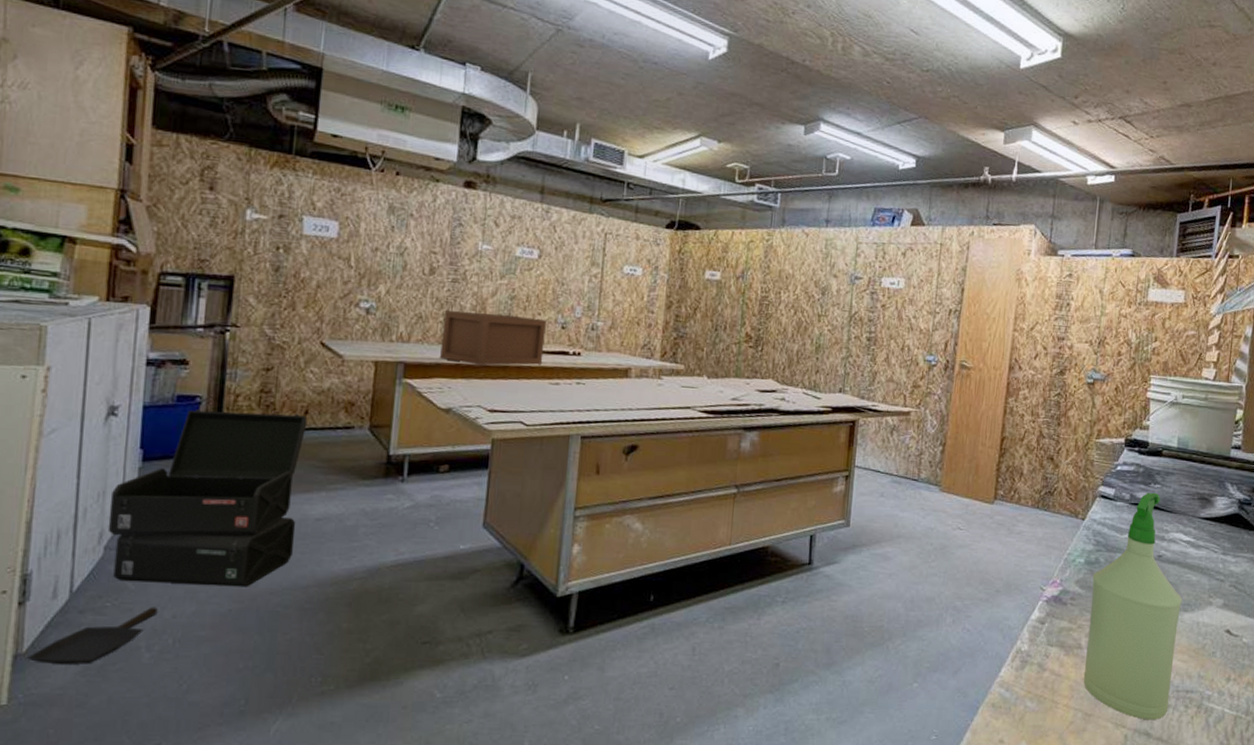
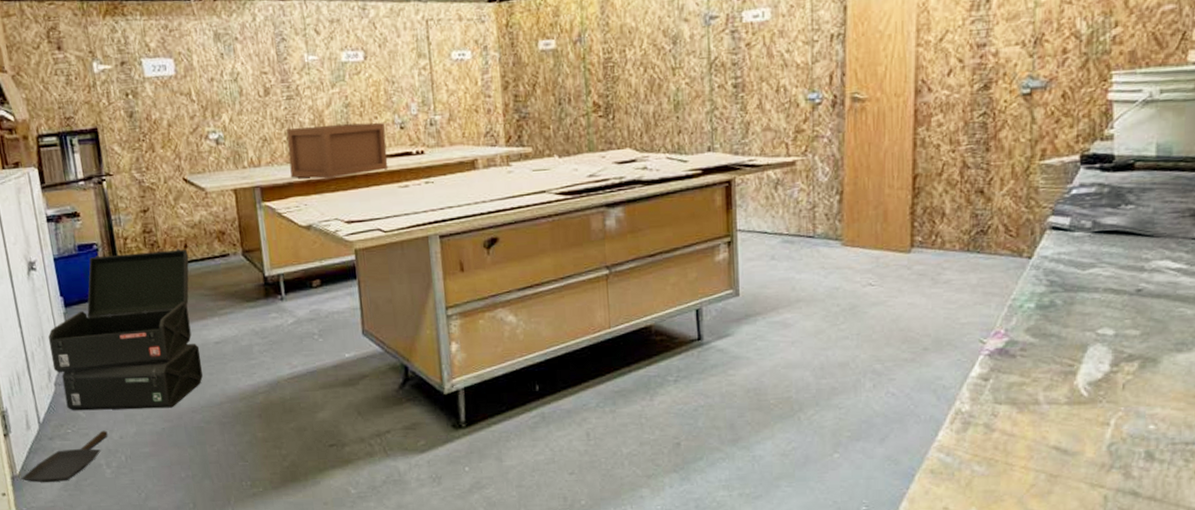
spray bottle: present [1083,492,1182,720] -> none [1044,215,1174,478]

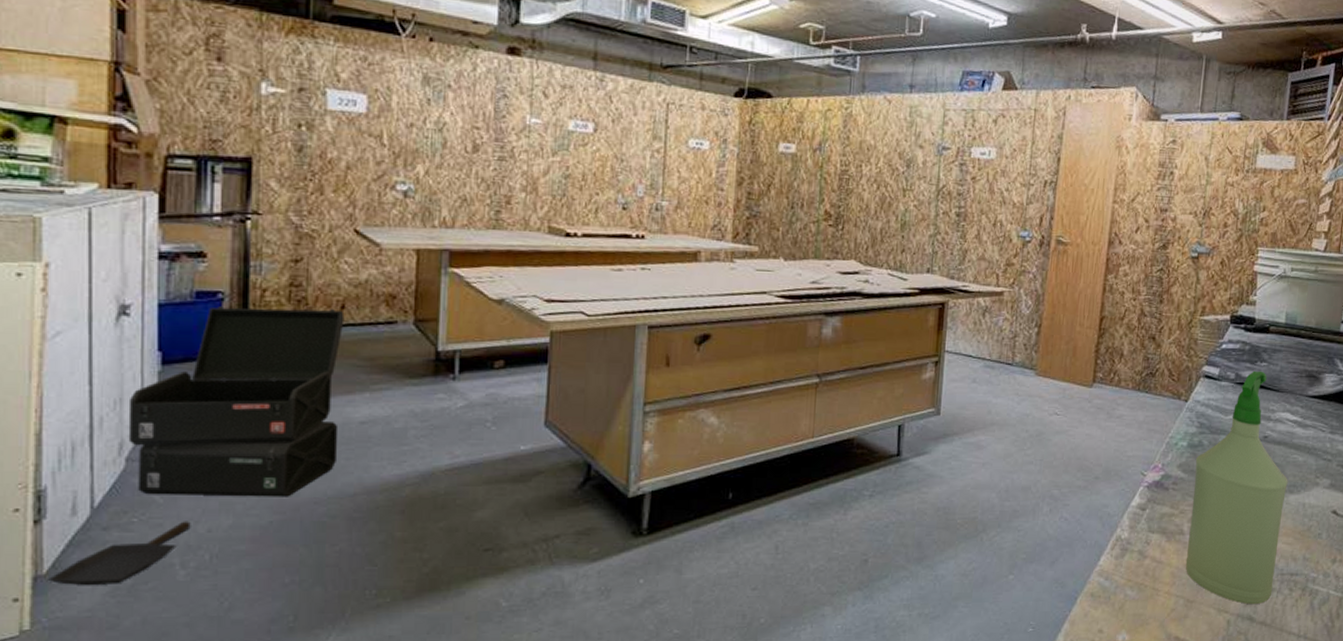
wooden box: present [286,122,389,179] -> none [489,192,605,252]
spray bottle: none [1044,215,1174,478] -> present [1185,370,1288,605]

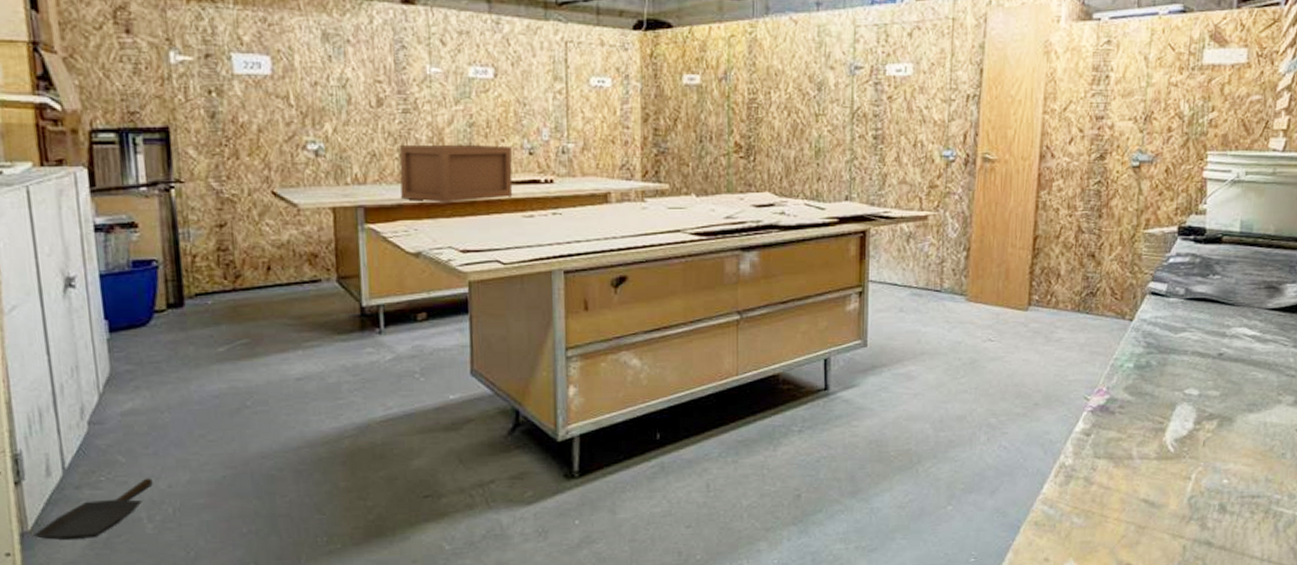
tool box: present [128,306,345,497] -> none [84,271,278,455]
wooden box: none [489,192,605,252] -> present [399,145,513,202]
spray bottle: present [1185,370,1288,605] -> none [1135,284,1247,529]

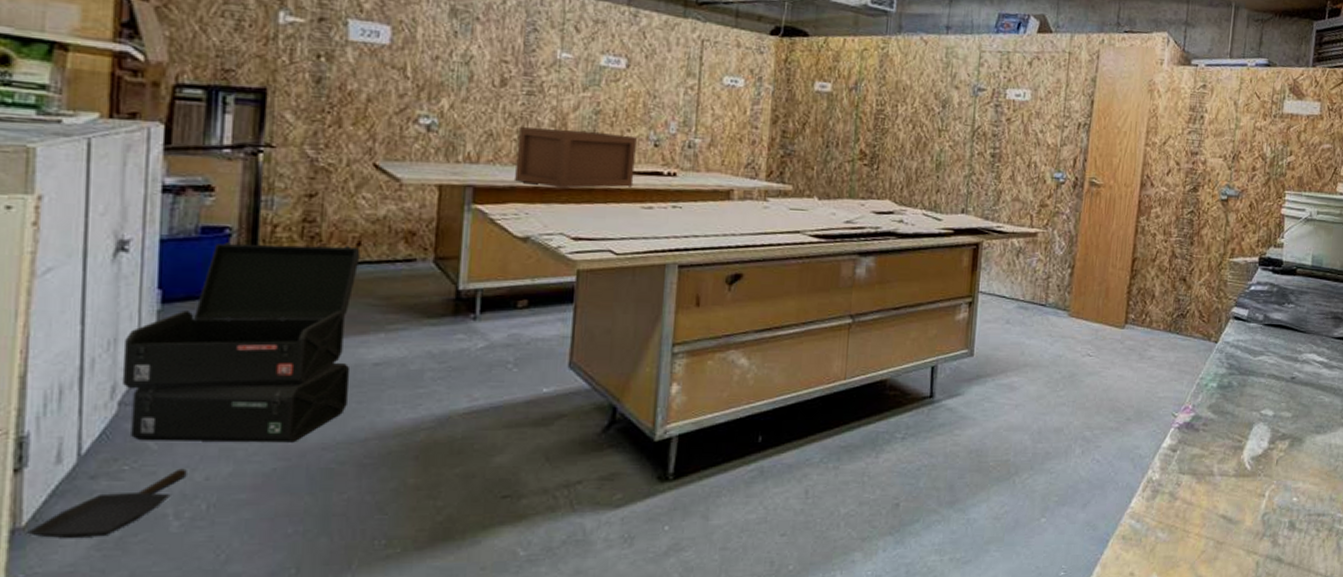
tool box: none [84,271,278,455] -> present [121,242,361,443]

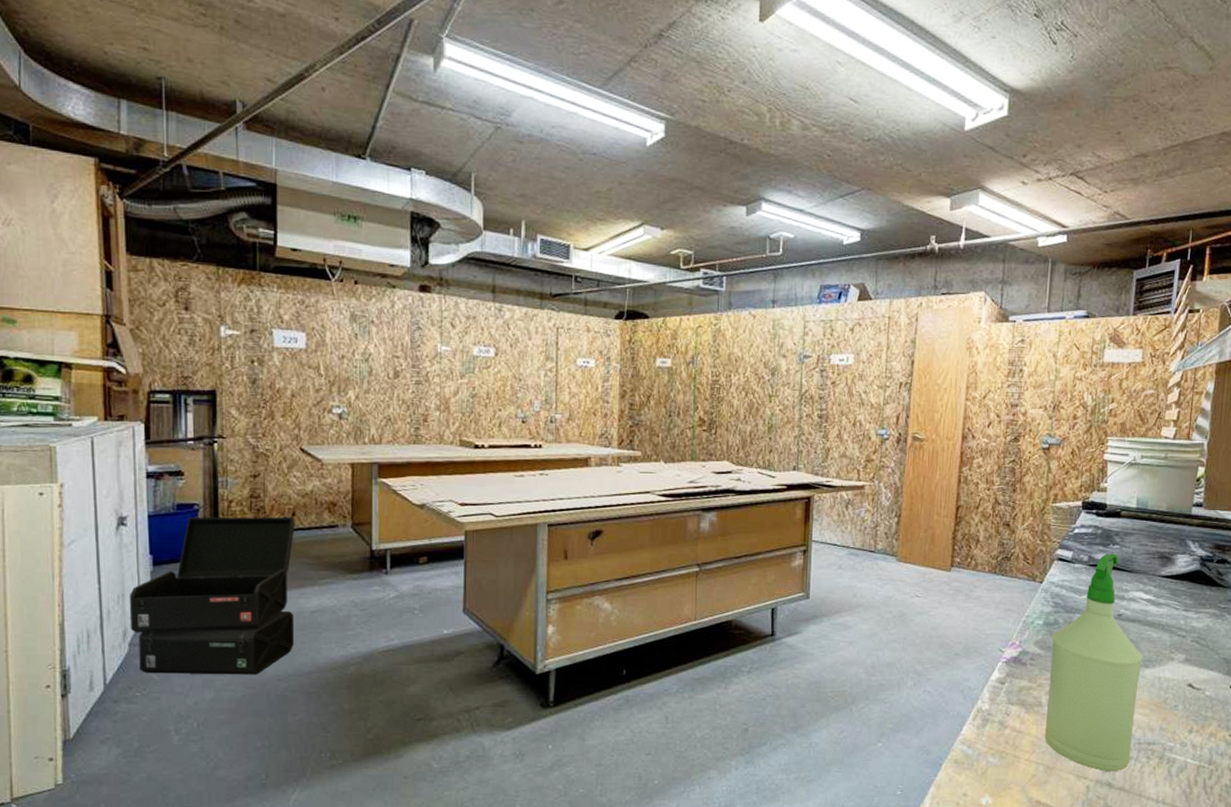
grill pan: present [27,468,187,538] -> none [74,695,181,747]
wooden box: present [515,127,637,189] -> none [411,412,507,462]
spray bottle: none [1215,312,1315,546] -> present [1044,553,1143,772]

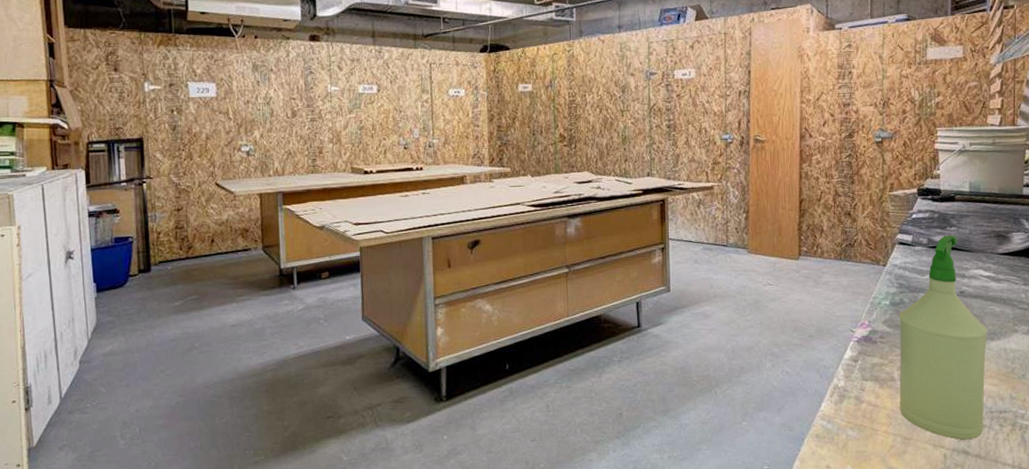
tool box: present [129,516,295,675] -> none [78,243,218,387]

